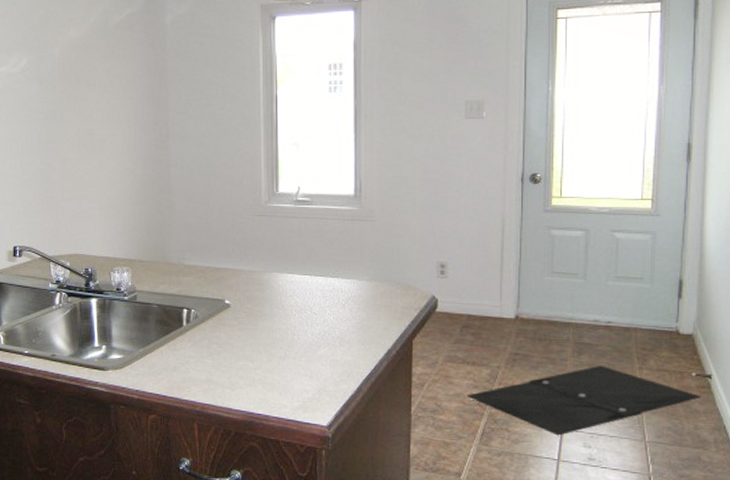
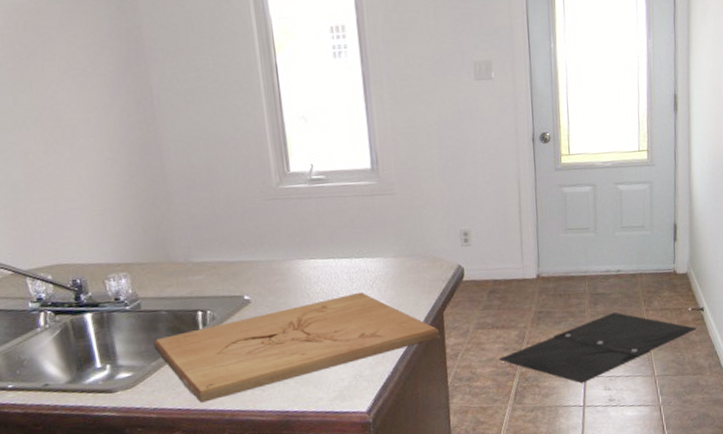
cutting board: none [144,310,407,392] -> present [154,292,440,403]

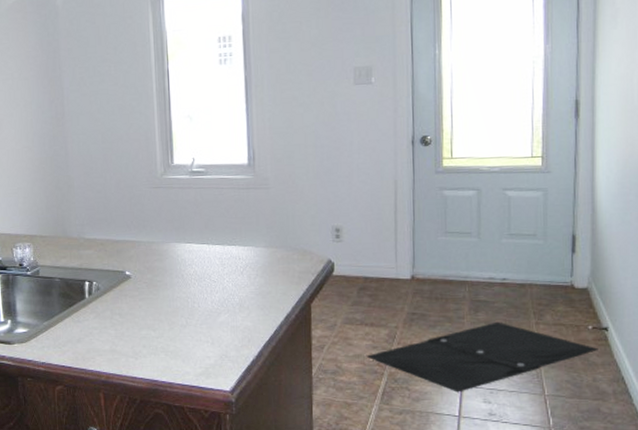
cutting board: present [154,292,440,403] -> none [47,277,307,363]

